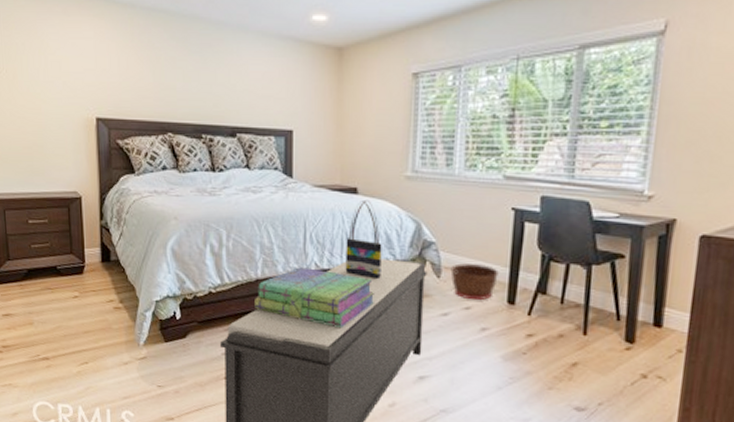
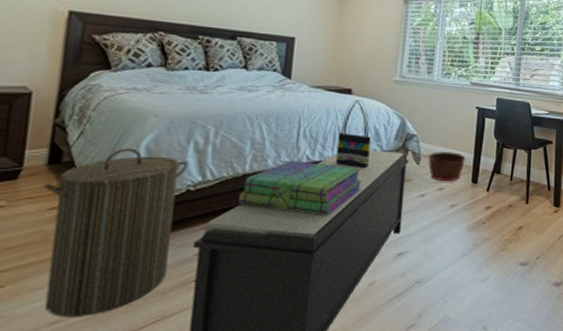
laundry hamper: none [101,249,207,396] -> present [43,148,188,318]

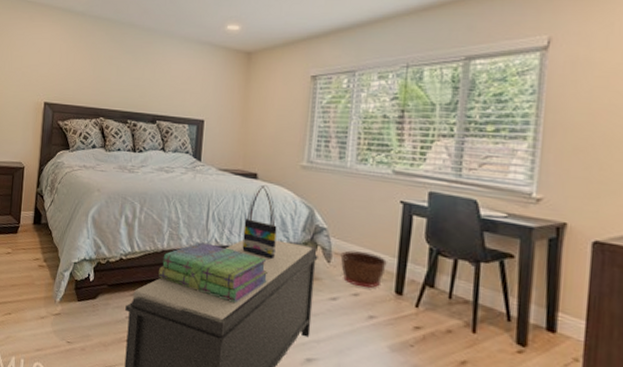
laundry hamper: present [43,148,188,318] -> none [31,216,121,351]

